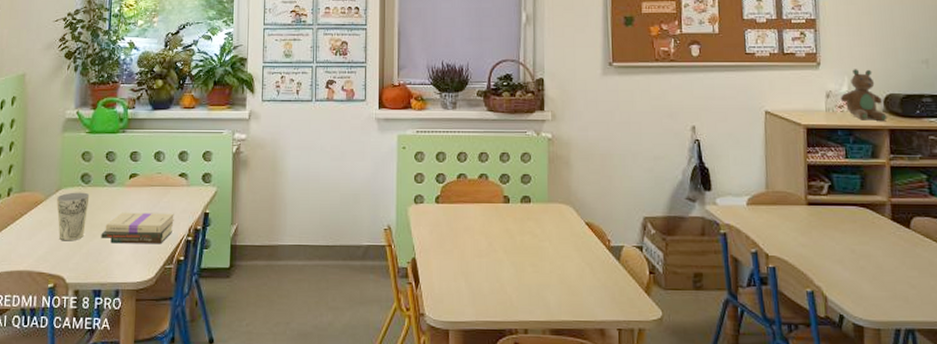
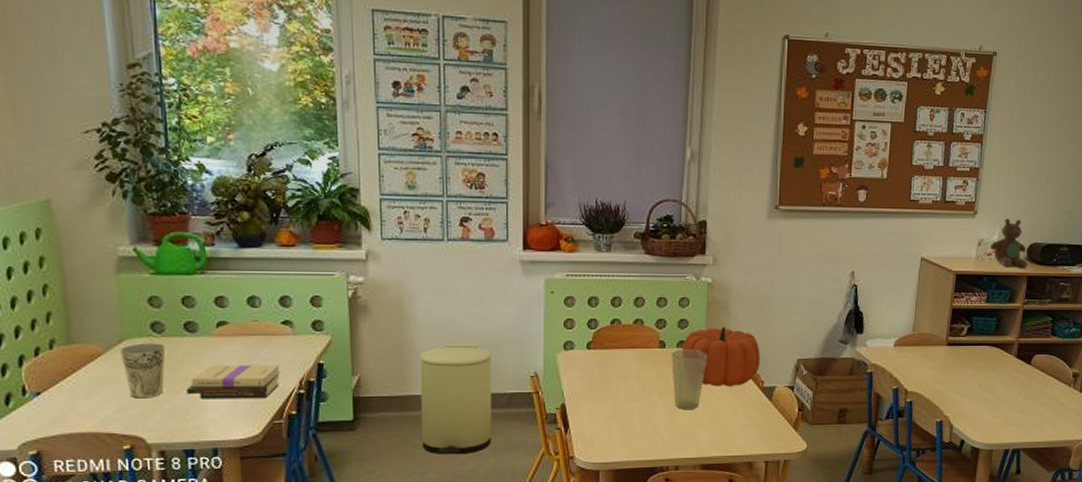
pedal bin: none [286,195,350,305] -> present [419,343,492,454]
cup: none [516,204,552,269] -> present [672,349,708,410]
pumpkin: none [525,181,605,245] -> present [682,326,760,387]

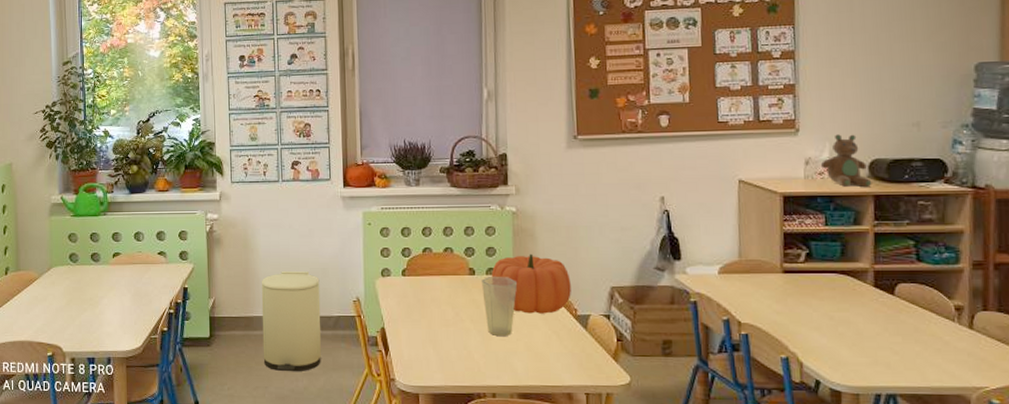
cup: present [121,343,166,399] -> none [49,270,78,315]
books: present [186,365,280,399] -> none [91,288,156,317]

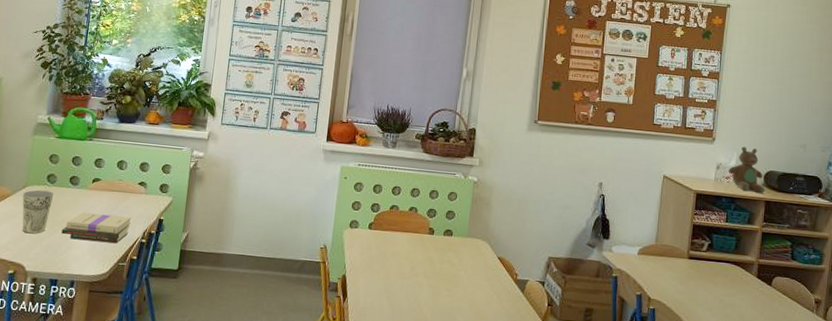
cup: none [49,270,78,315] -> present [22,189,54,234]
books: none [91,288,156,317] -> present [61,212,131,244]
pedal bin: present [261,270,321,371] -> none [227,212,292,310]
cup: present [482,276,518,337] -> none [438,237,470,294]
pumpkin: present [491,253,571,314] -> none [448,220,516,276]

